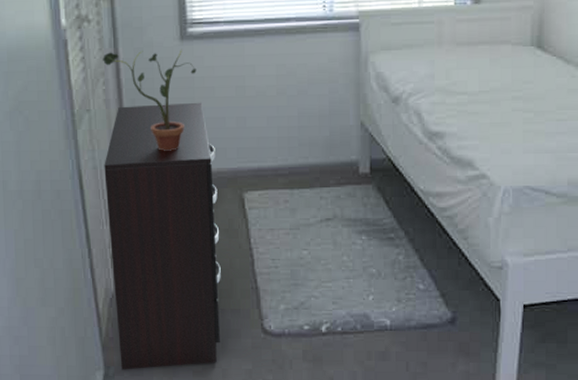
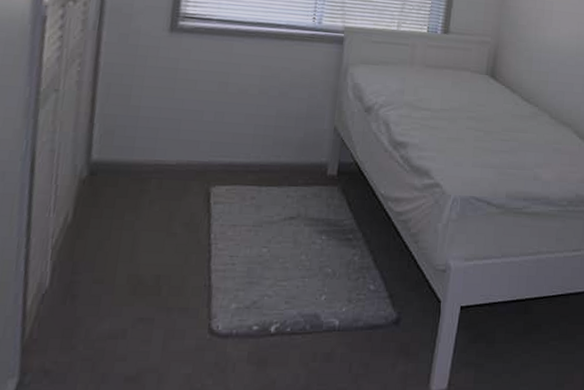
potted plant: present [102,49,197,151] -> none [82,34,182,139]
dresser: present [104,102,221,370] -> none [40,89,188,377]

